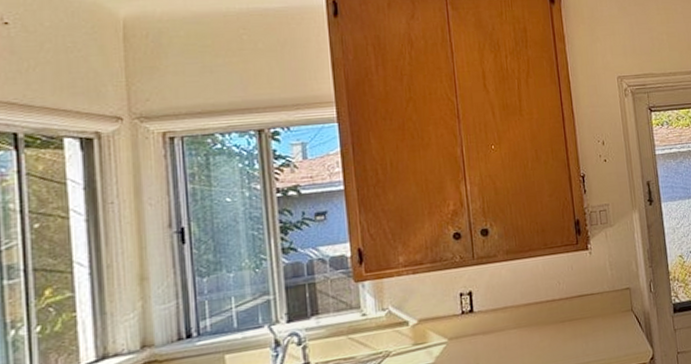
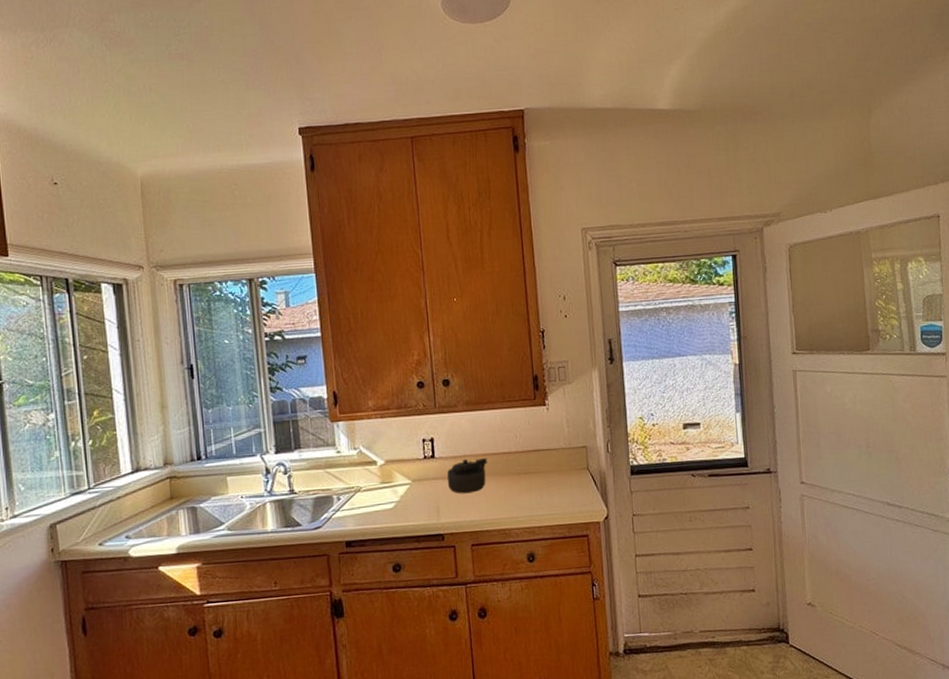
kettle: none [486,308,530,349] -> present [446,458,487,494]

